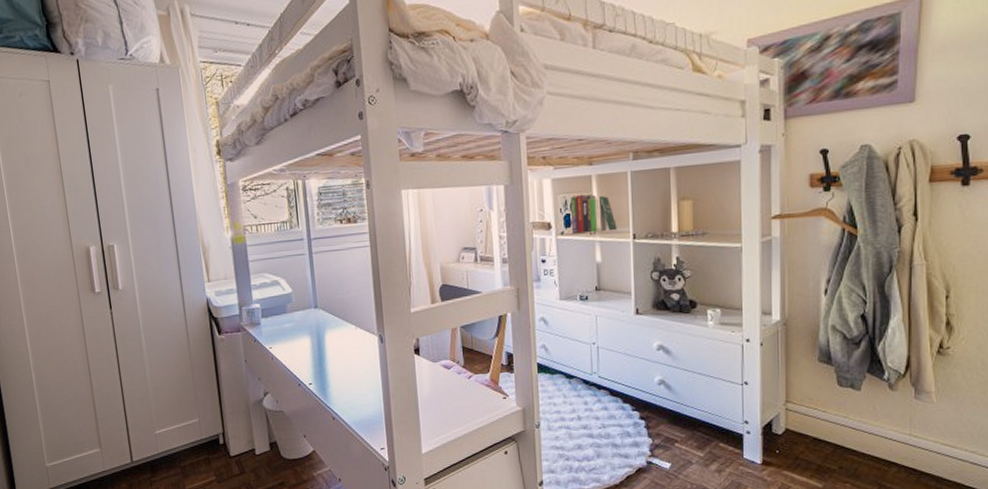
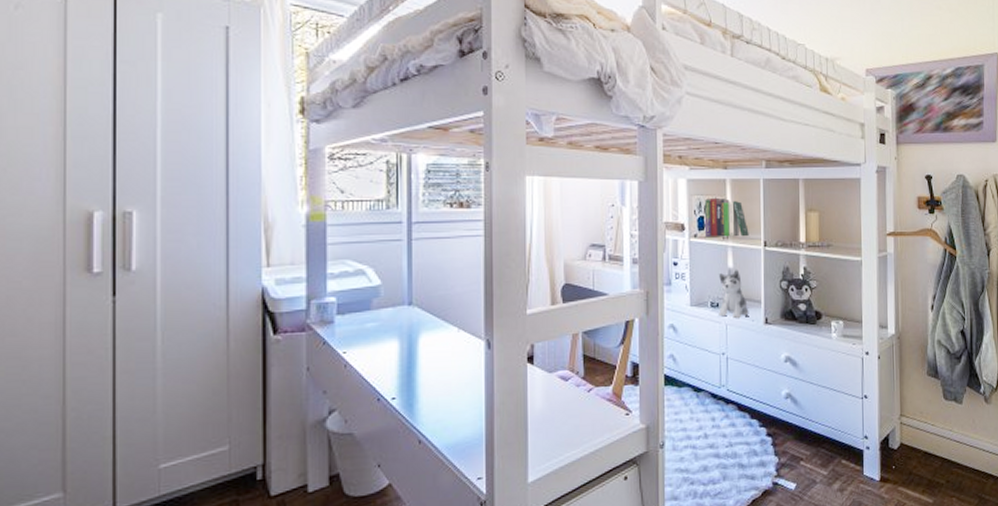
plush toy: none [587,262,619,311] -> present [719,269,749,319]

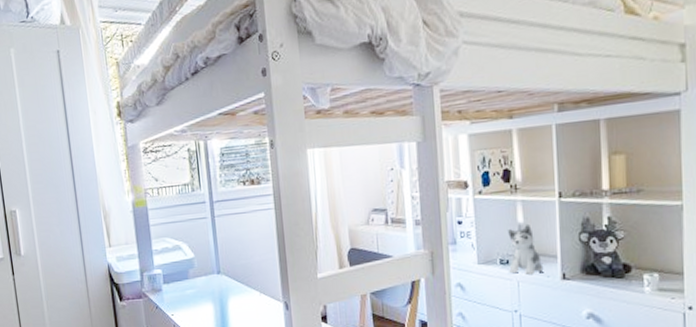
books: present [705,198,749,238] -> none [489,150,541,193]

